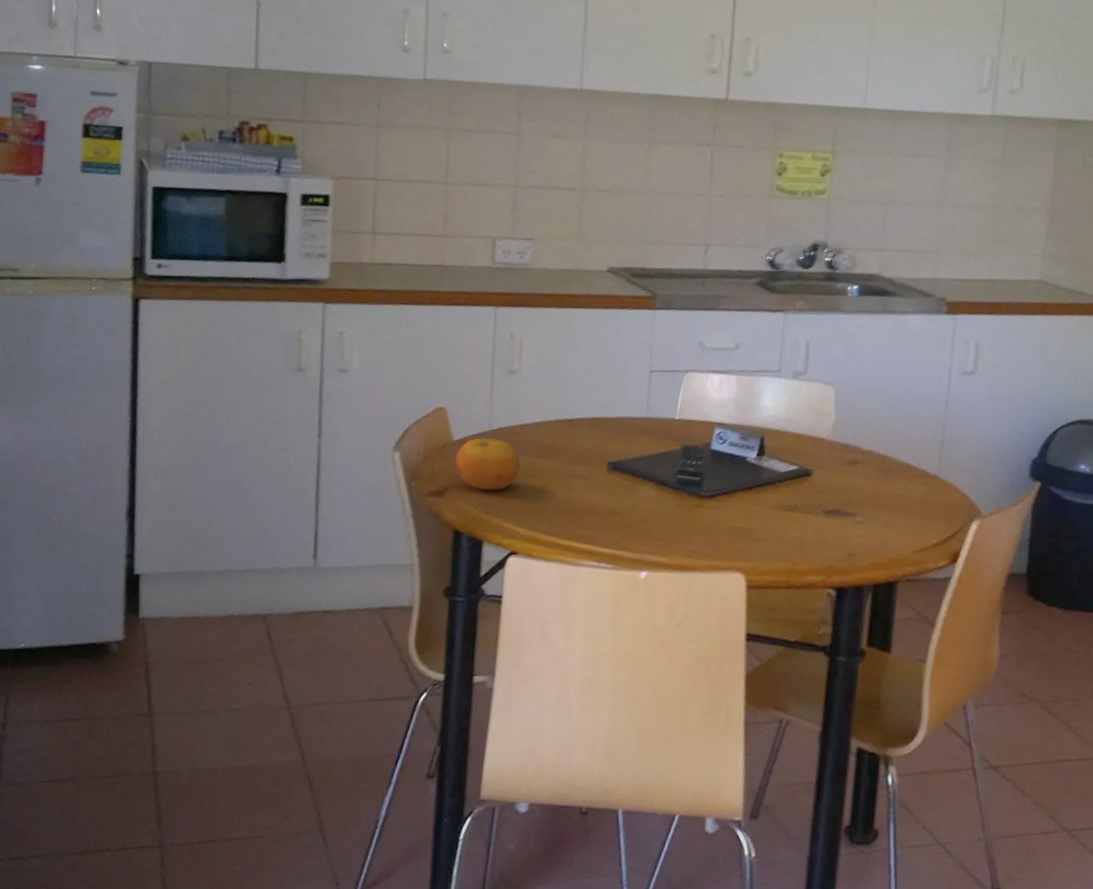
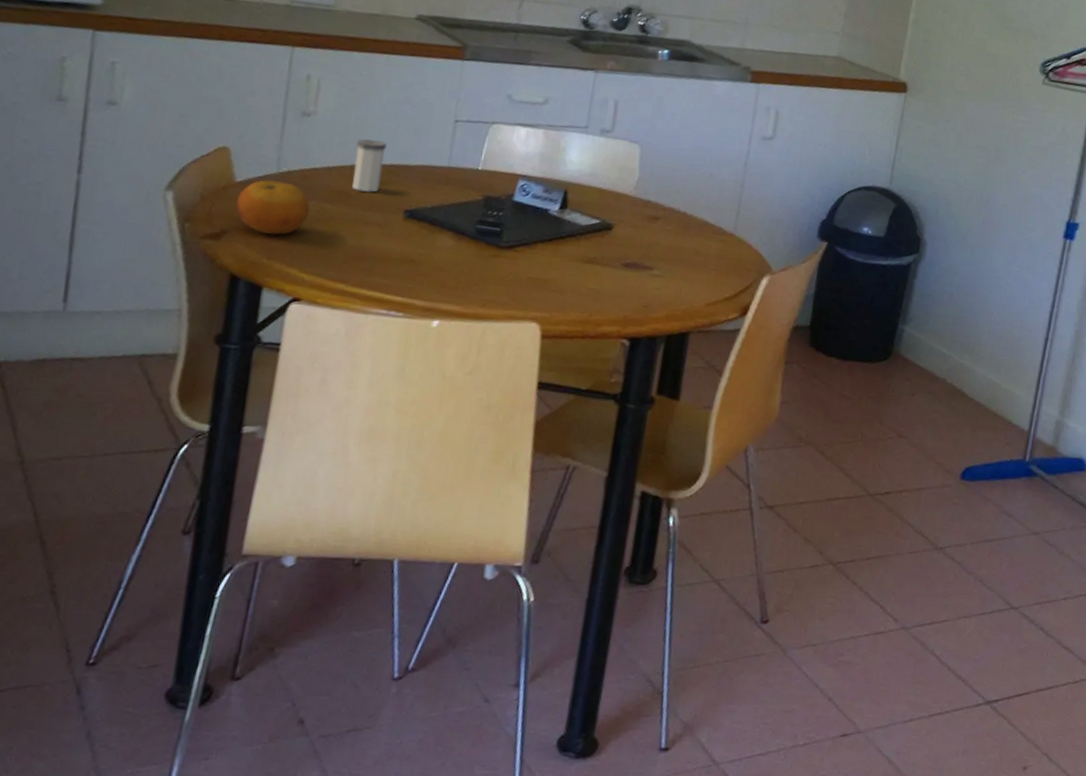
salt shaker: none [558,393,587,446] -> present [352,139,387,193]

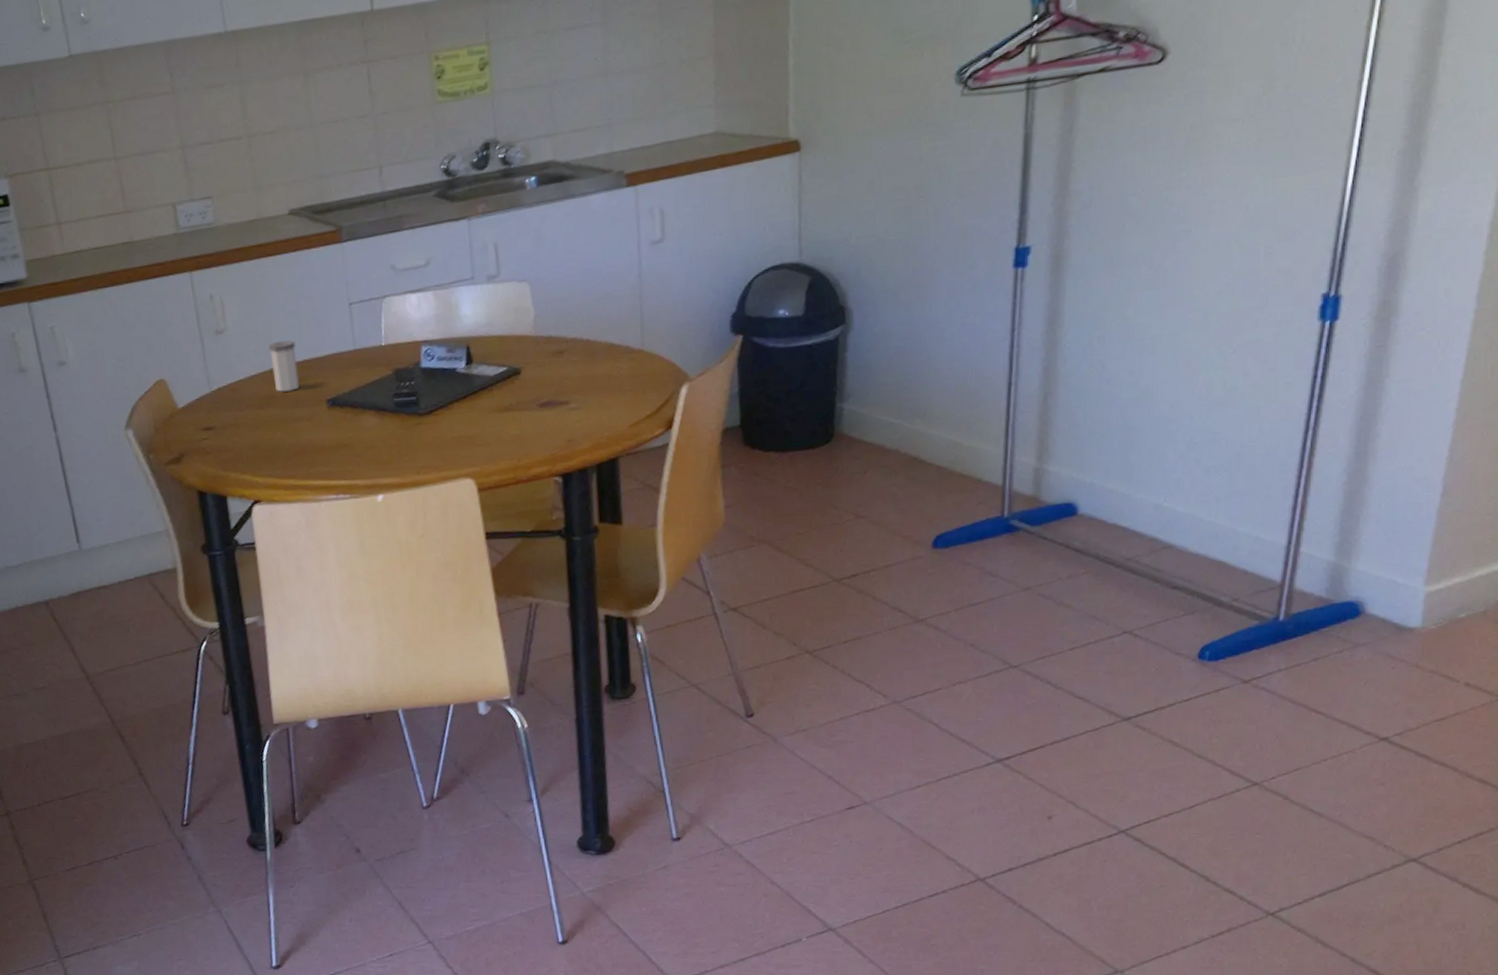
fruit: present [236,180,310,235] -> none [184,398,247,449]

